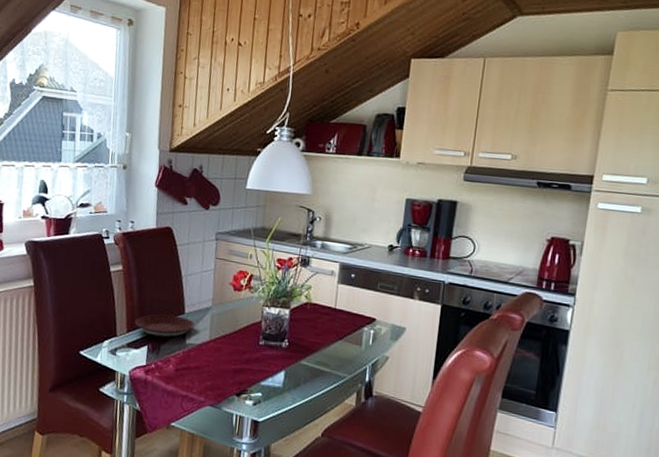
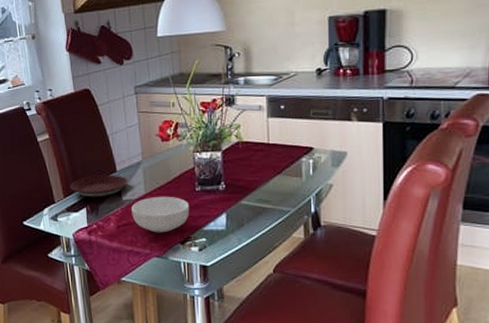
cereal bowl: none [192,344,251,382] -> present [131,196,190,233]

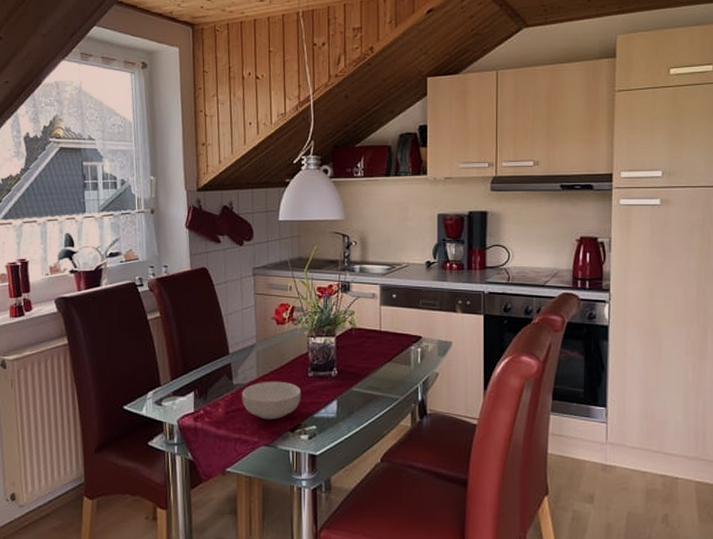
plate: present [70,175,128,198] -> none [179,357,240,381]

